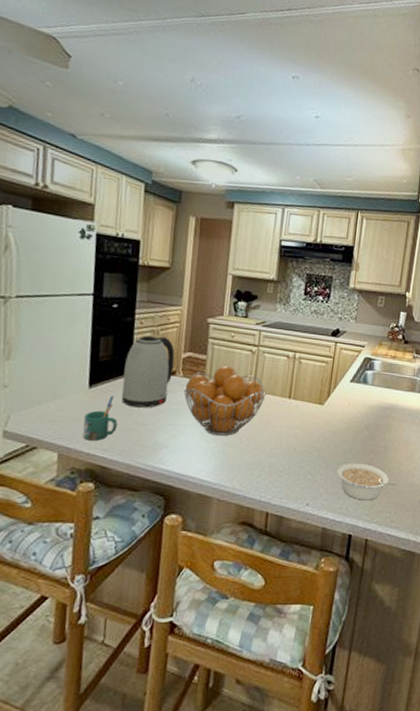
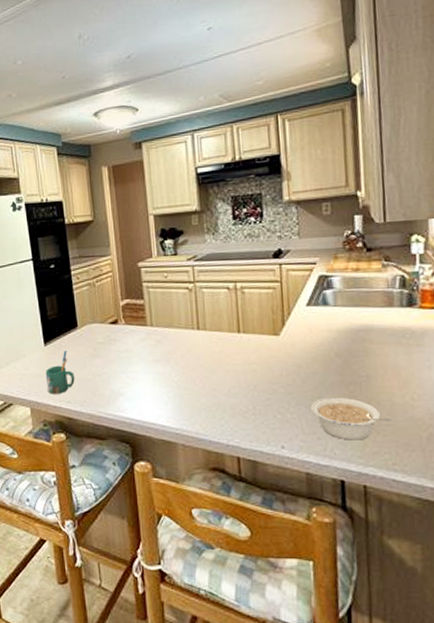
kettle: present [121,335,175,408] -> none [70,288,115,359]
fruit basket: present [184,365,266,437] -> none [129,307,212,380]

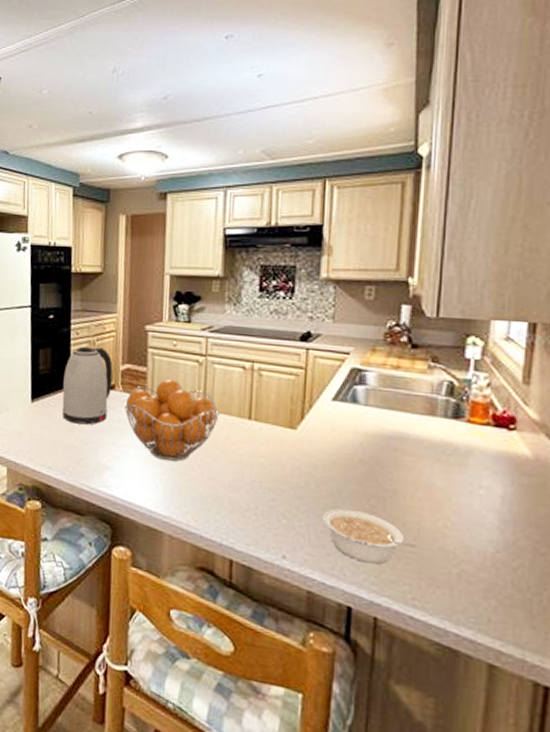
mug: present [45,351,75,394] -> none [28,411,60,457]
kettle: none [70,288,115,359] -> present [62,346,113,425]
fruit basket: none [129,307,212,380] -> present [125,378,219,462]

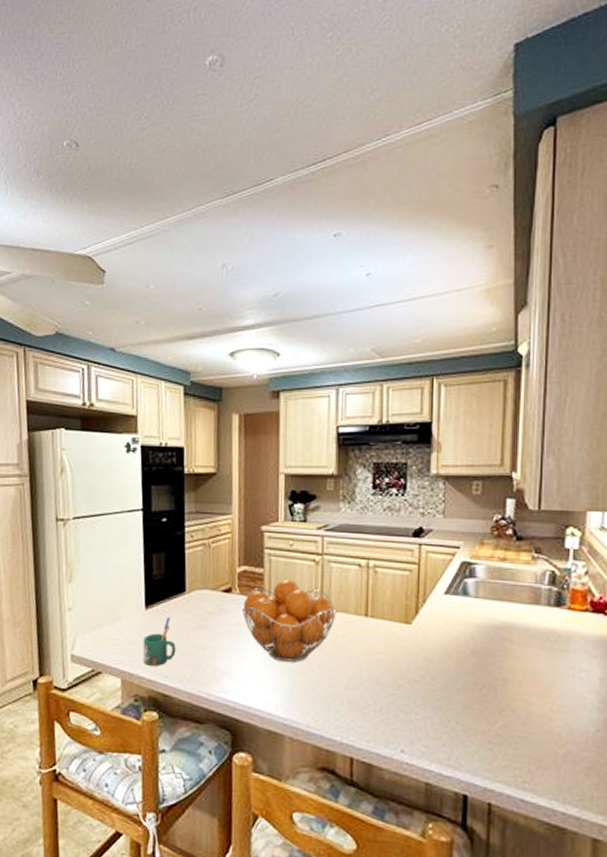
mug: none [28,411,60,457] -> present [142,617,176,666]
kettle: present [62,346,113,425] -> none [177,549,229,630]
legume: present [322,508,418,565] -> none [437,699,527,752]

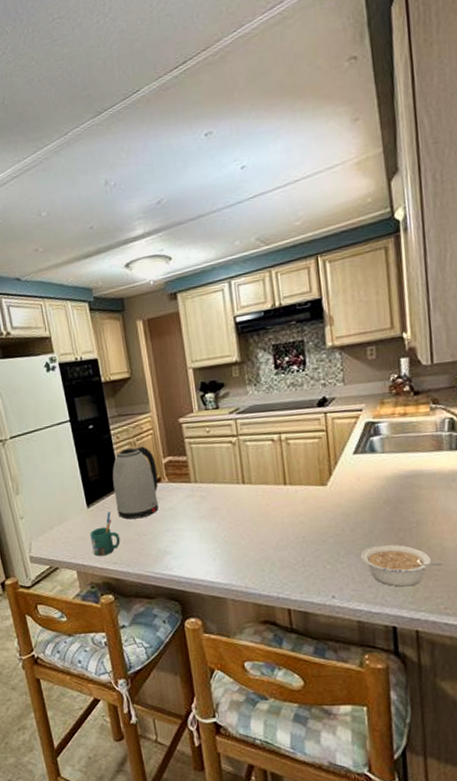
kettle: none [177,549,229,630] -> present [112,446,159,520]
fruit basket: present [242,579,337,663] -> none [172,462,258,536]
legume: none [437,699,527,752] -> present [360,544,443,587]

